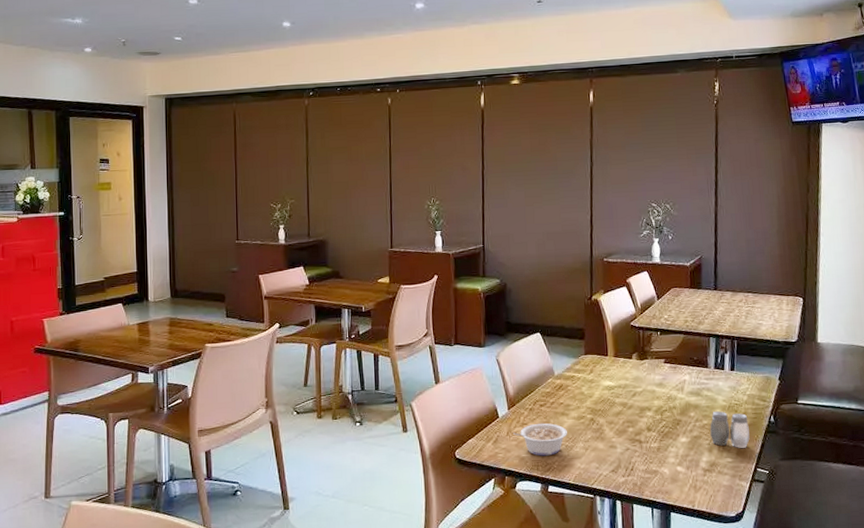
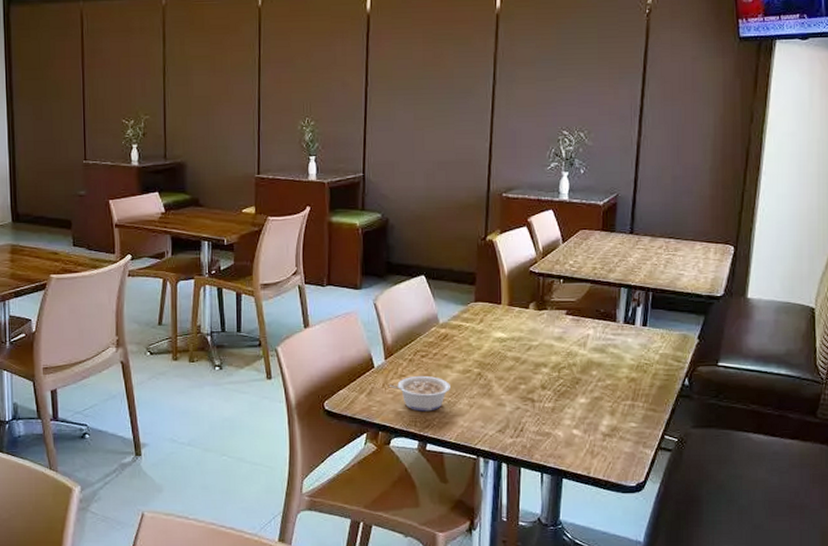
salt and pepper shaker: present [710,411,750,448] -> none [614,371,659,412]

